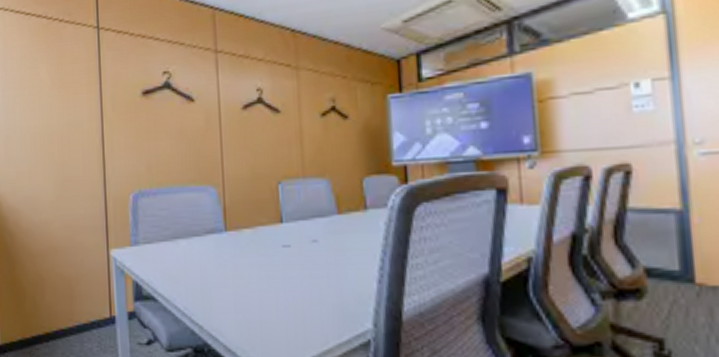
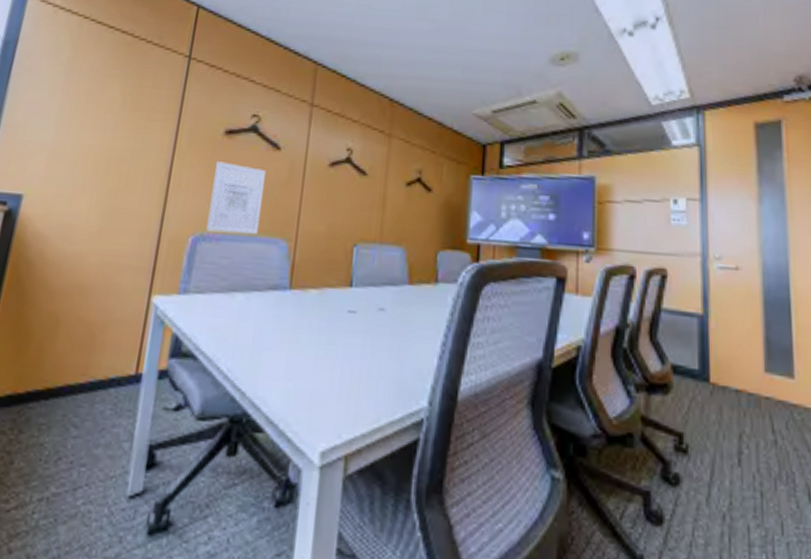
wall art: none [140,121,187,188] -> present [206,161,266,234]

